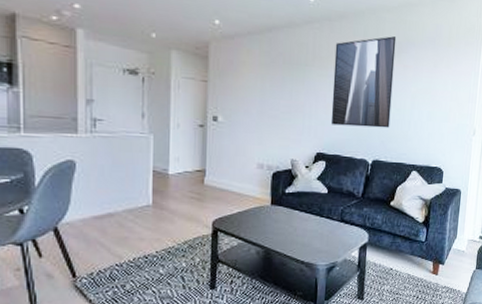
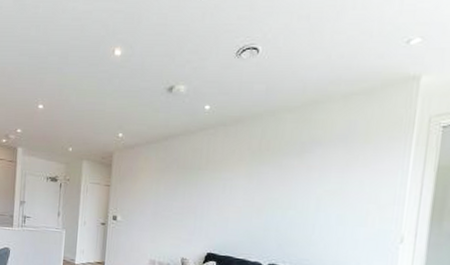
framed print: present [330,36,397,128] -> none [223,136,299,232]

